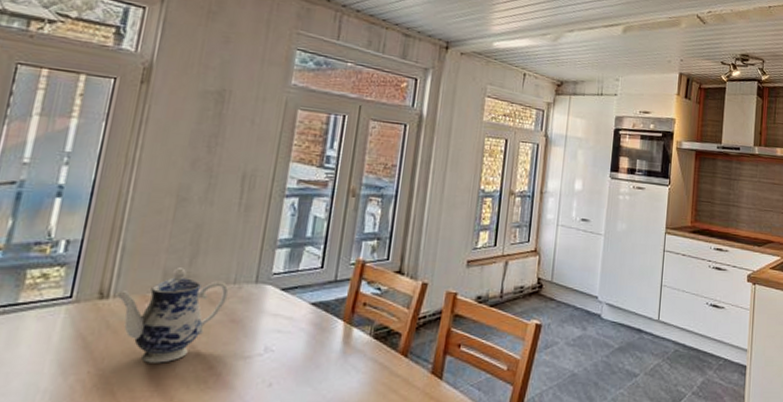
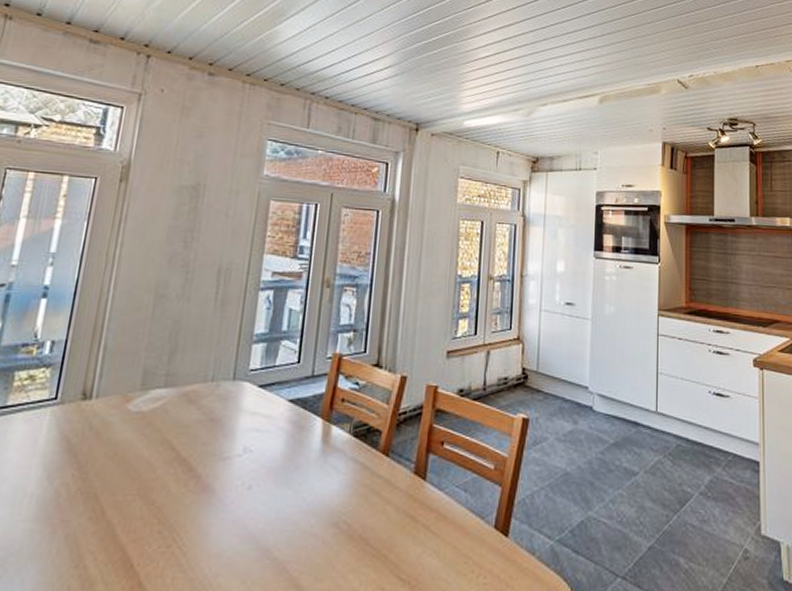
teapot: present [113,268,229,363] -> none [96,366,208,466]

